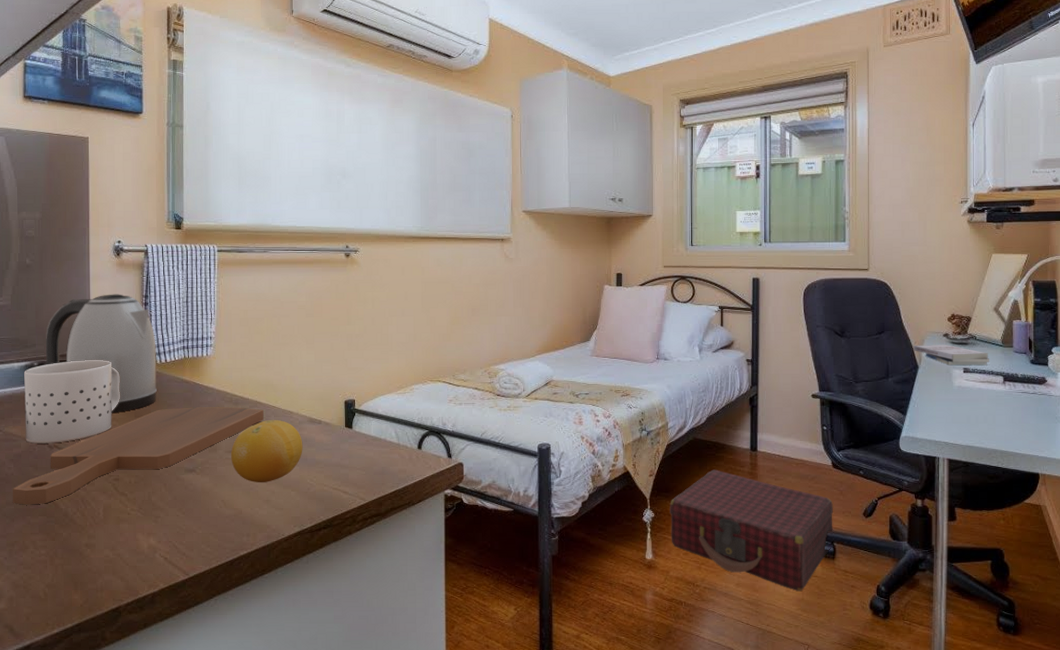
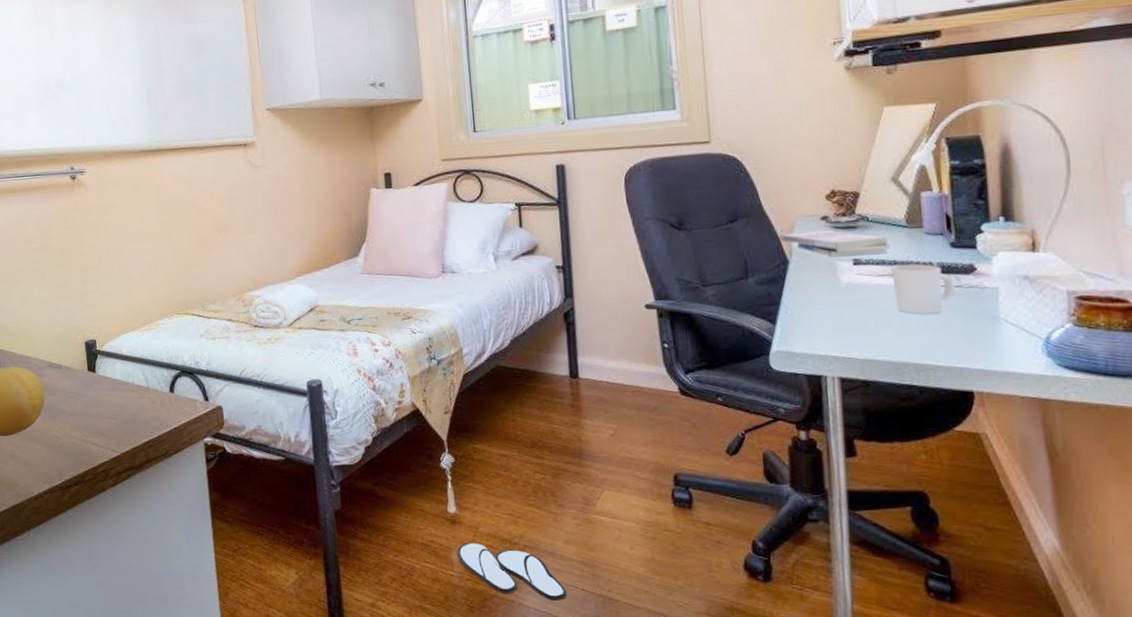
slippers: none [650,584,735,633] -> present [457,542,568,601]
suitcase: present [670,469,833,592] -> none [472,402,687,550]
mug: none [989,374,1032,413] -> present [891,263,956,315]

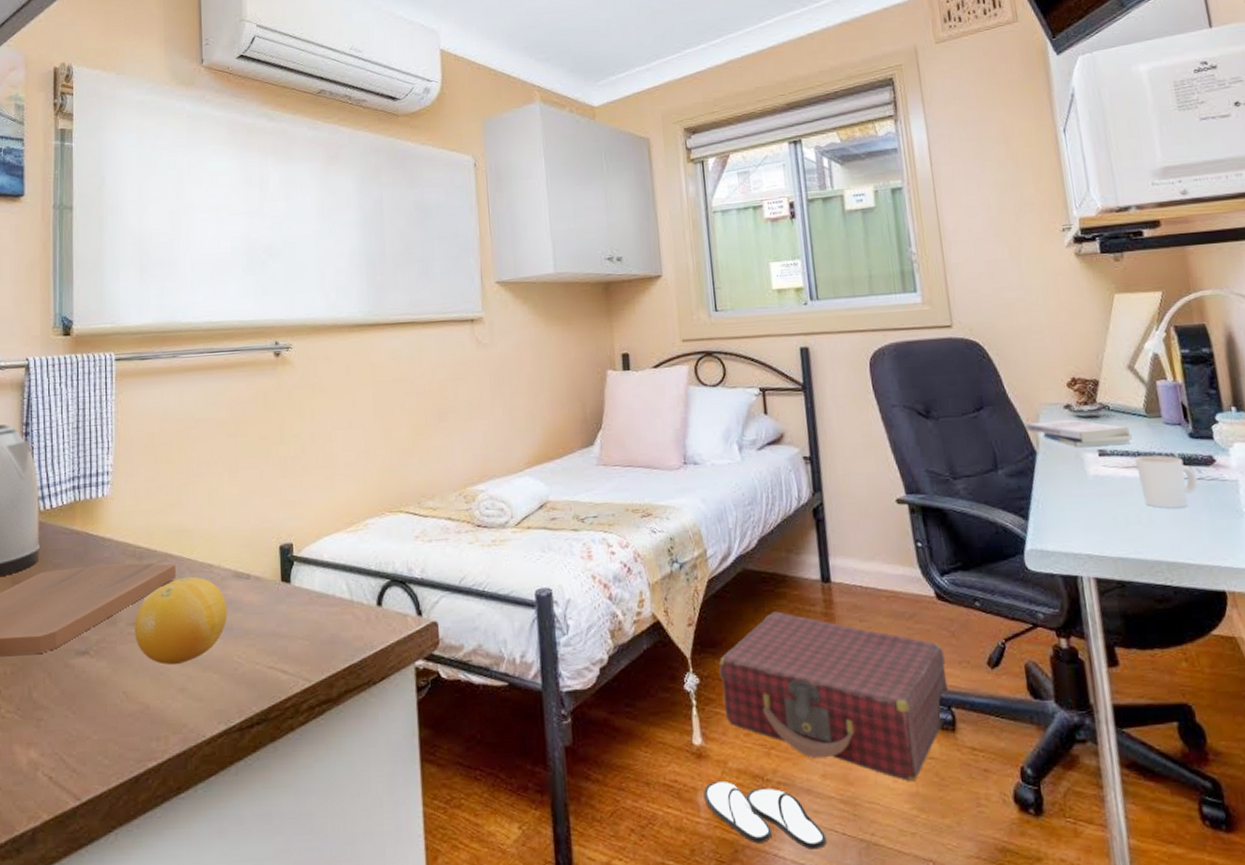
suitcase: none [472,402,687,550] -> present [719,611,948,782]

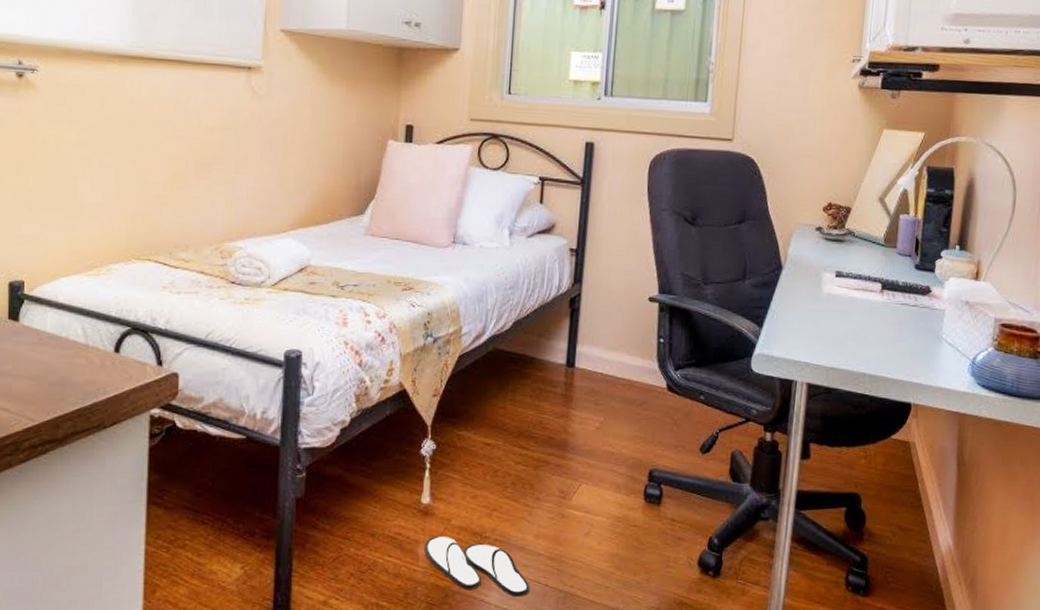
suitcase: present [719,611,948,782] -> none [456,389,664,545]
books: present [1025,419,1132,447] -> none [778,239,867,269]
mug: present [1135,455,1199,509] -> none [864,280,913,329]

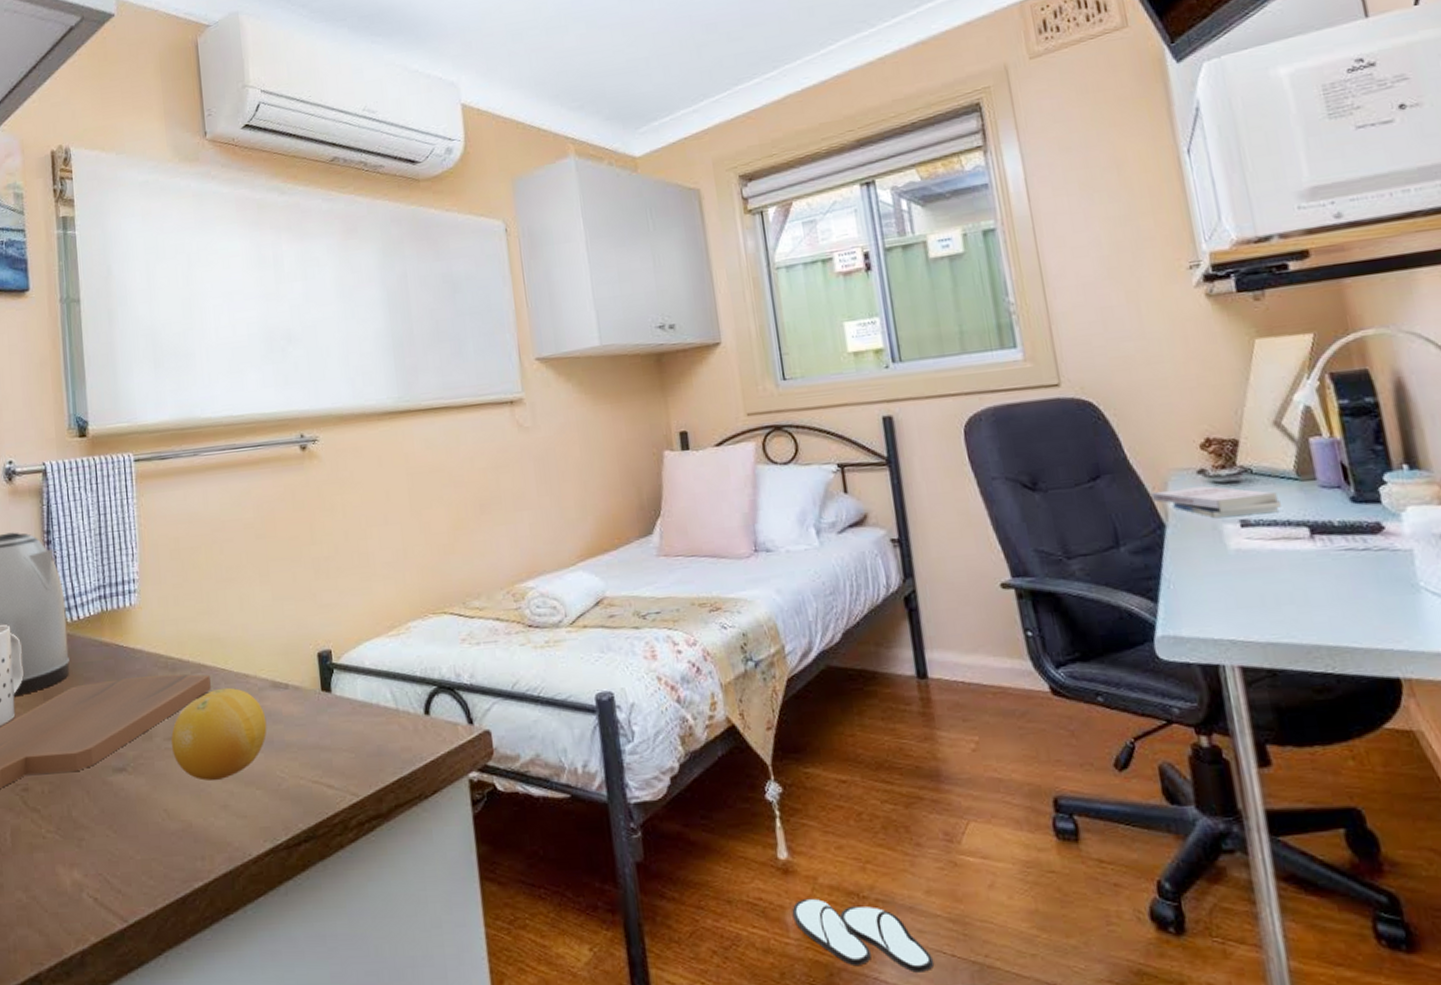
books: none [778,239,867,269] -> present [1151,486,1281,518]

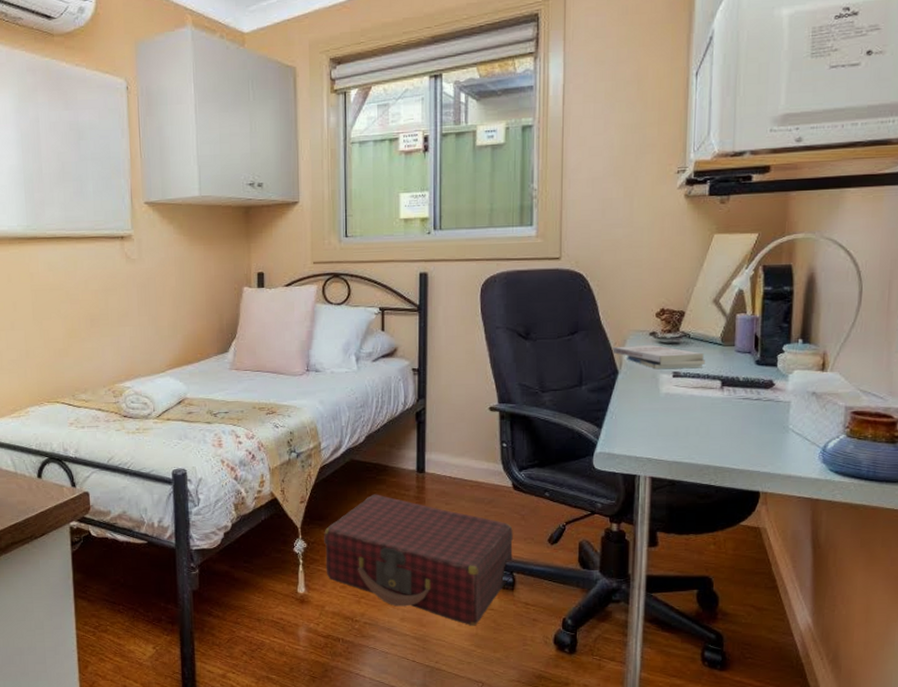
slippers: present [792,898,934,973] -> none [303,620,400,671]
suitcase: none [803,711,1069,898] -> present [324,494,513,626]

